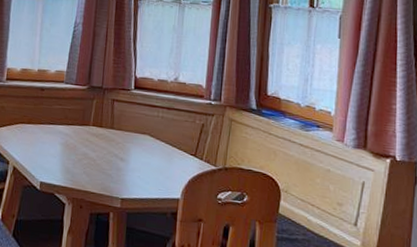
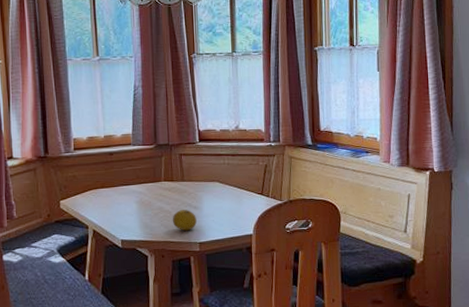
fruit: none [95,159,122,184] -> present [172,210,197,231]

